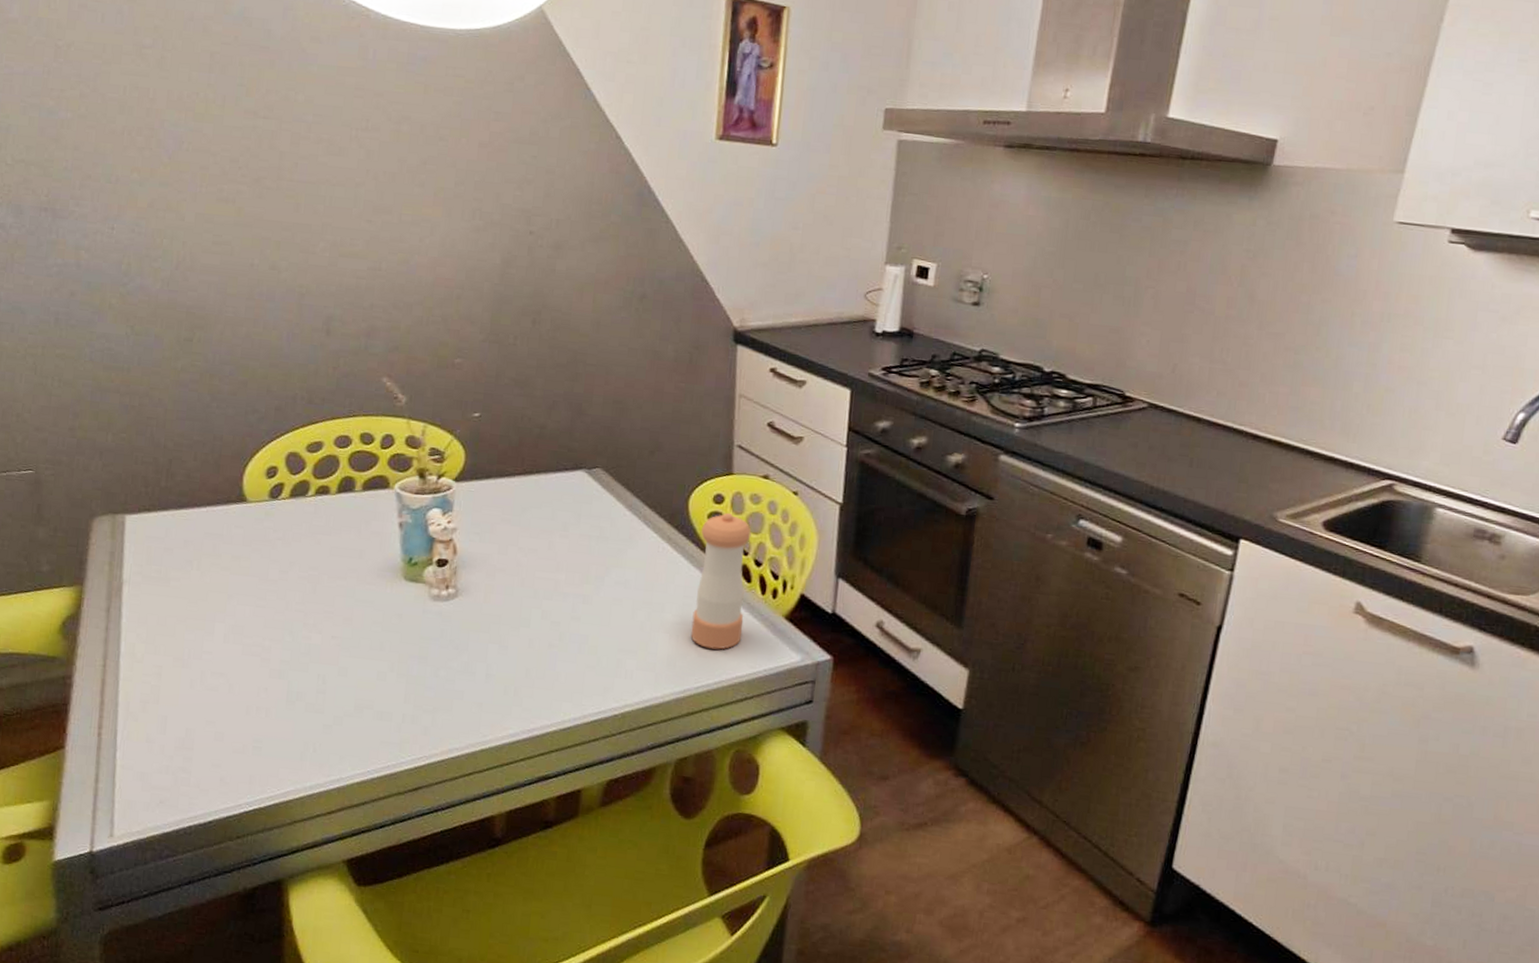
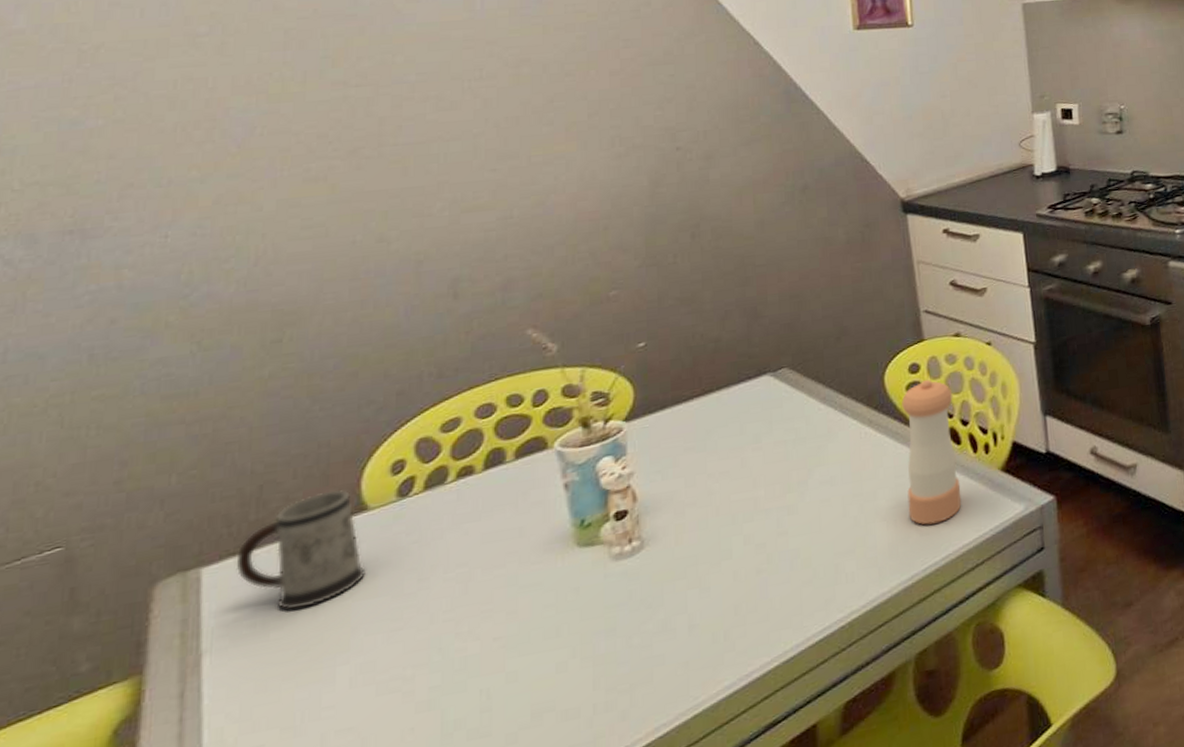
mug: none [149,477,242,569] -> present [235,489,366,611]

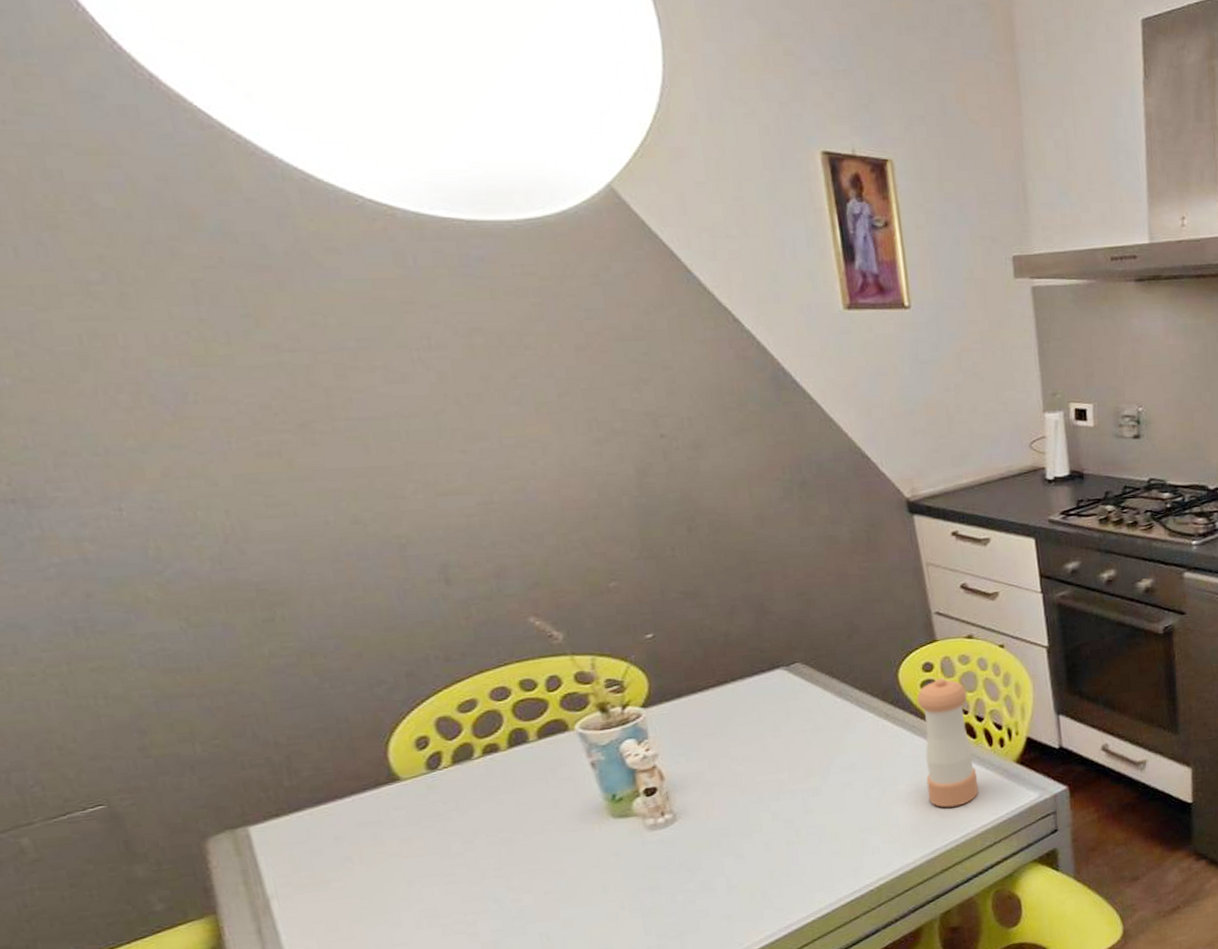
mug: present [235,489,366,611] -> none [279,761,411,865]

